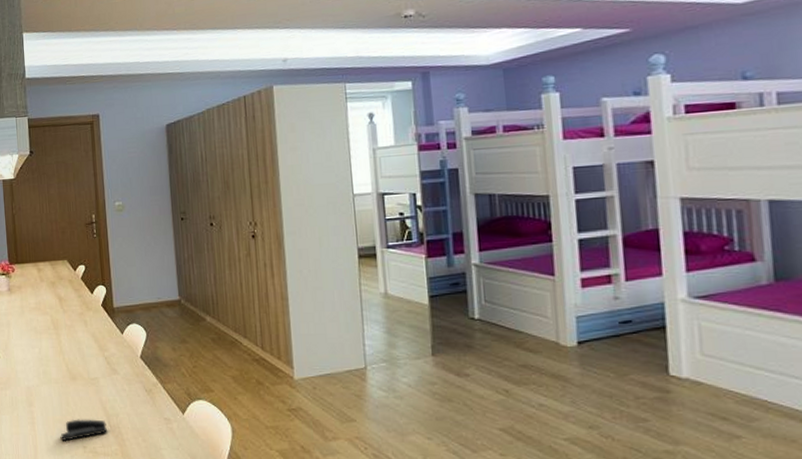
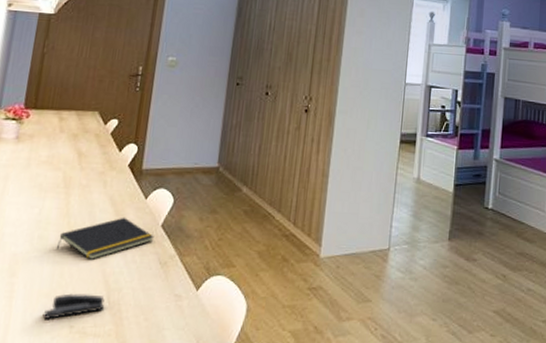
notepad: none [59,351,137,391] -> present [57,217,155,261]

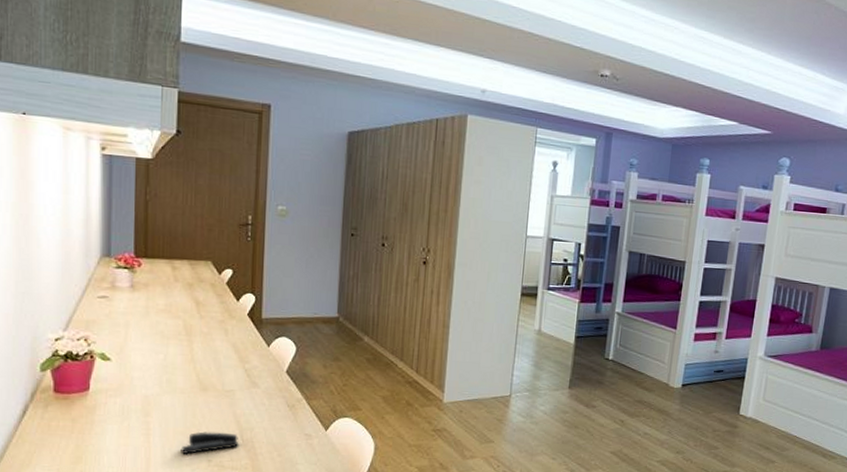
notepad: present [57,217,155,261] -> none [187,363,281,403]

